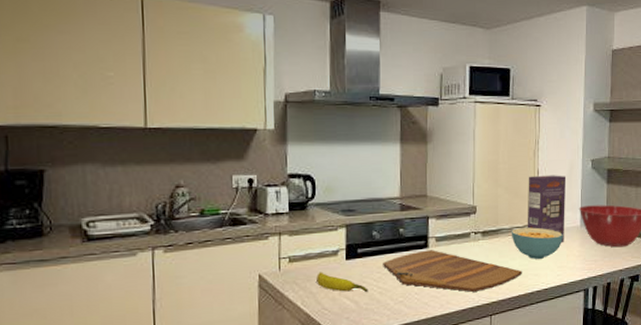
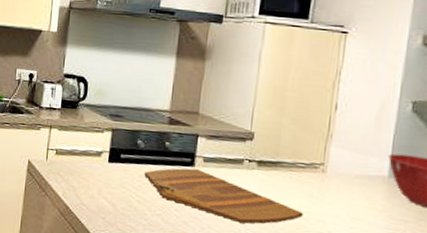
banana: present [317,272,368,292] -> none [78,169,127,197]
cereal bowl: present [511,227,563,259] -> none [293,164,363,205]
cereal box: present [527,175,567,242] -> none [314,109,375,191]

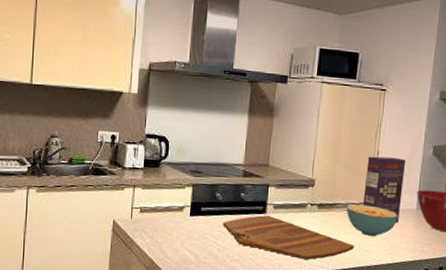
cereal bowl: none [293,164,363,205] -> present [346,204,398,236]
cereal box: none [314,109,375,191] -> present [362,156,406,223]

